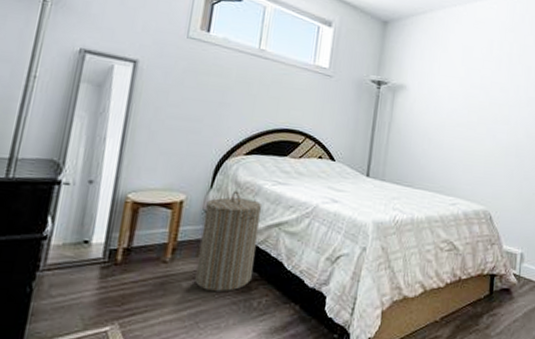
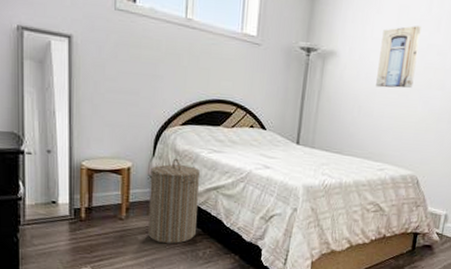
wall art: none [445,64,484,122] -> present [376,26,421,89]

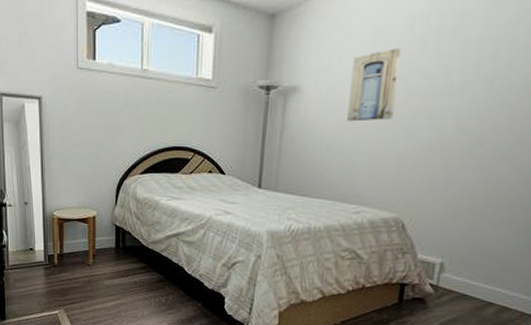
laundry hamper: present [148,158,201,244] -> none [113,206,161,290]

